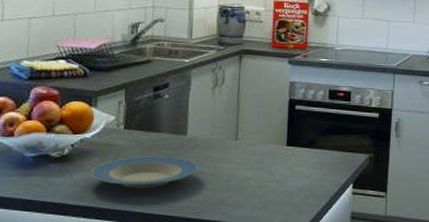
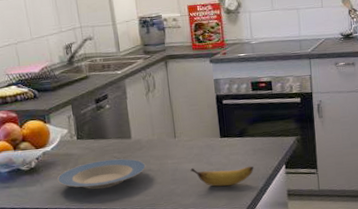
banana: none [247,176,318,201] -> present [190,166,254,187]

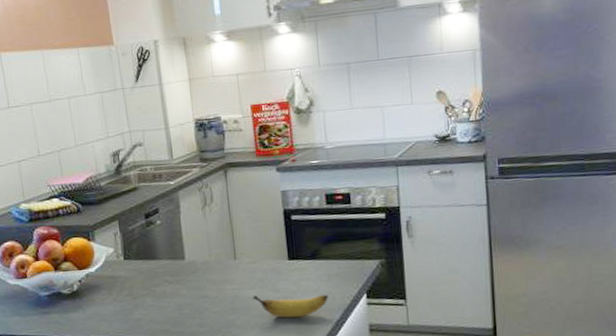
plate: present [56,158,146,190] -> none [101,282,202,318]

